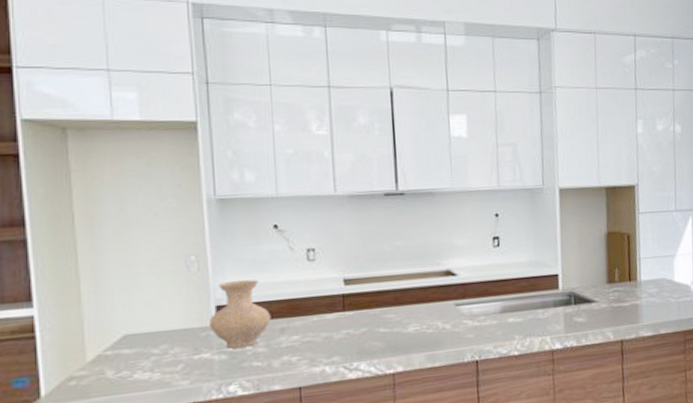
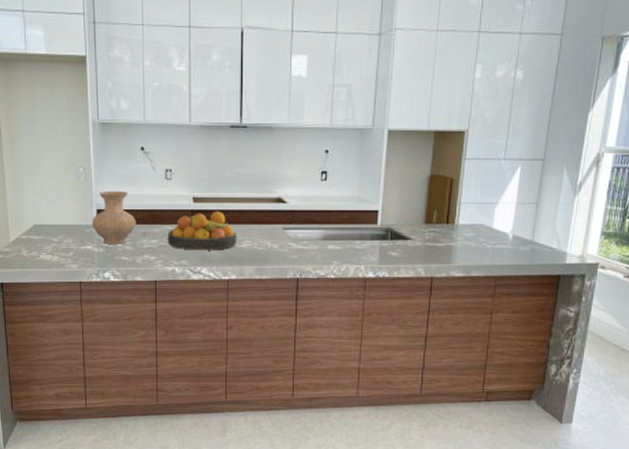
fruit bowl: none [313,292,401,344] -> present [167,211,236,251]

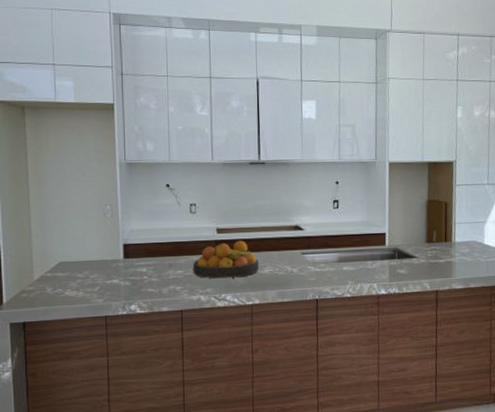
vase: present [92,191,136,244] -> none [118,226,162,277]

